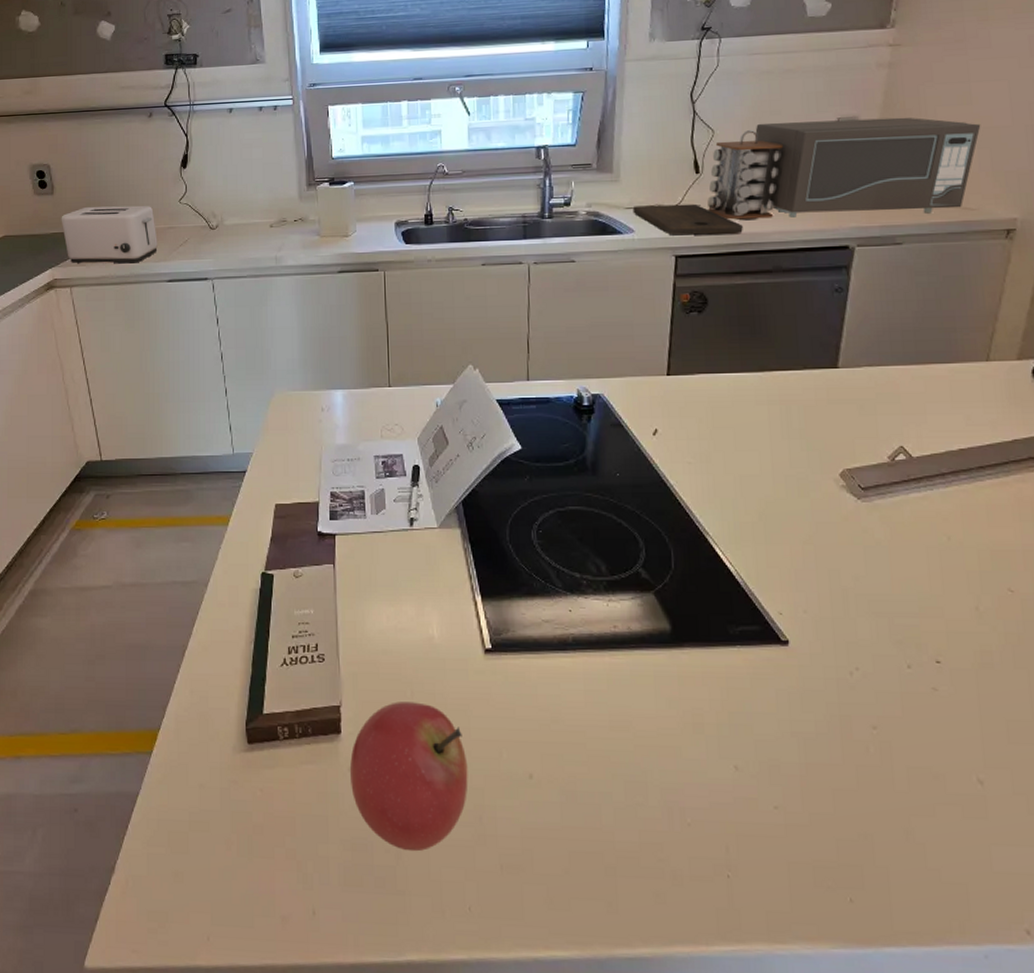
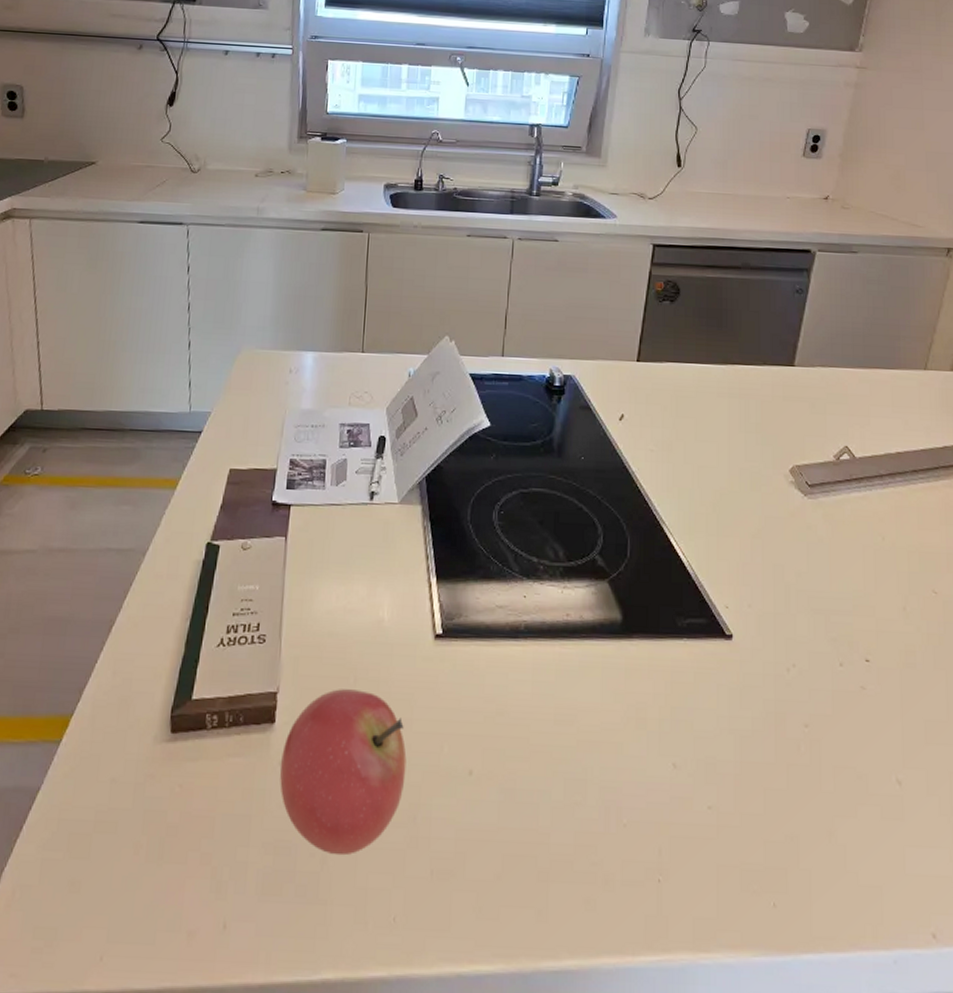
toaster: present [61,205,158,263] -> none [28,134,133,200]
cutting board: present [632,203,743,236] -> none [616,192,717,228]
spice rack: present [707,130,784,221] -> none [687,131,759,217]
microwave: present [754,117,981,218] -> none [733,125,931,227]

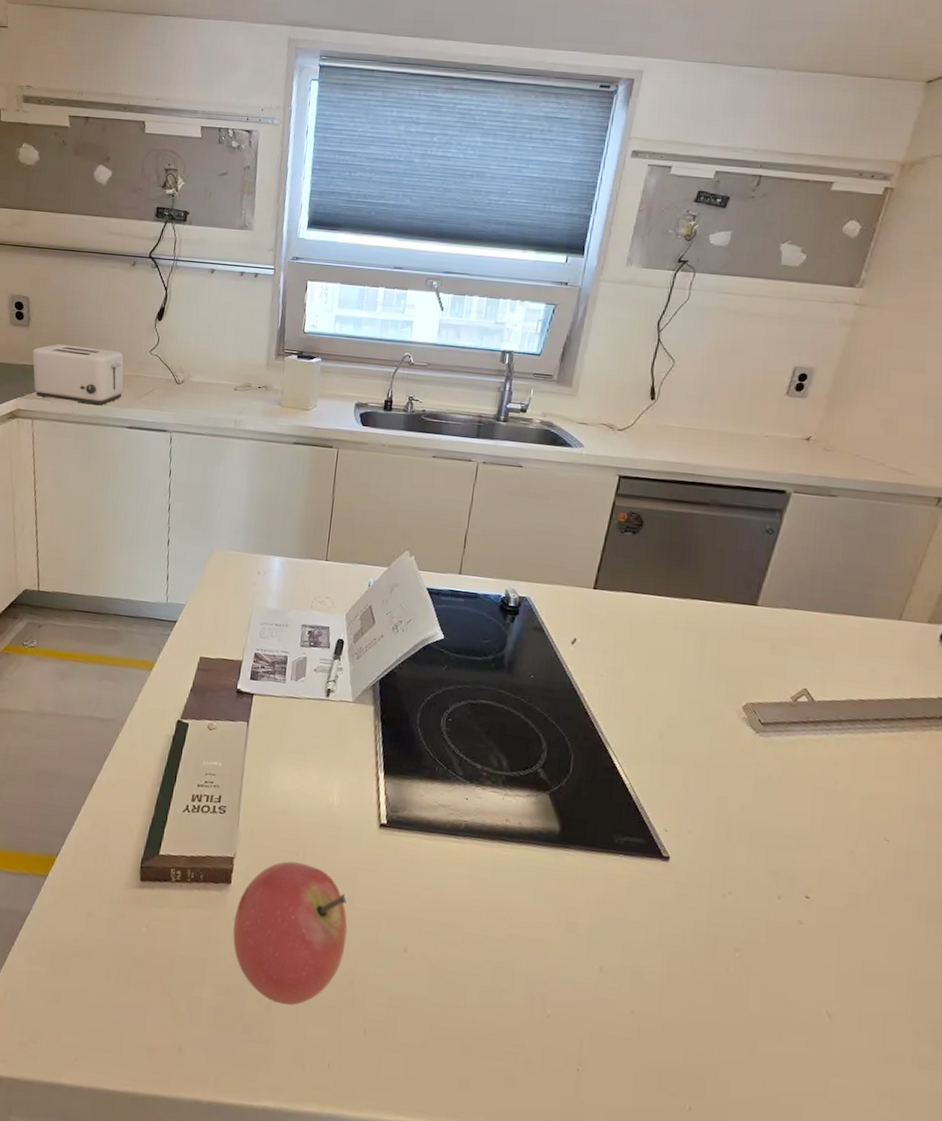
toaster: none [28,134,133,200] -> present [32,343,124,405]

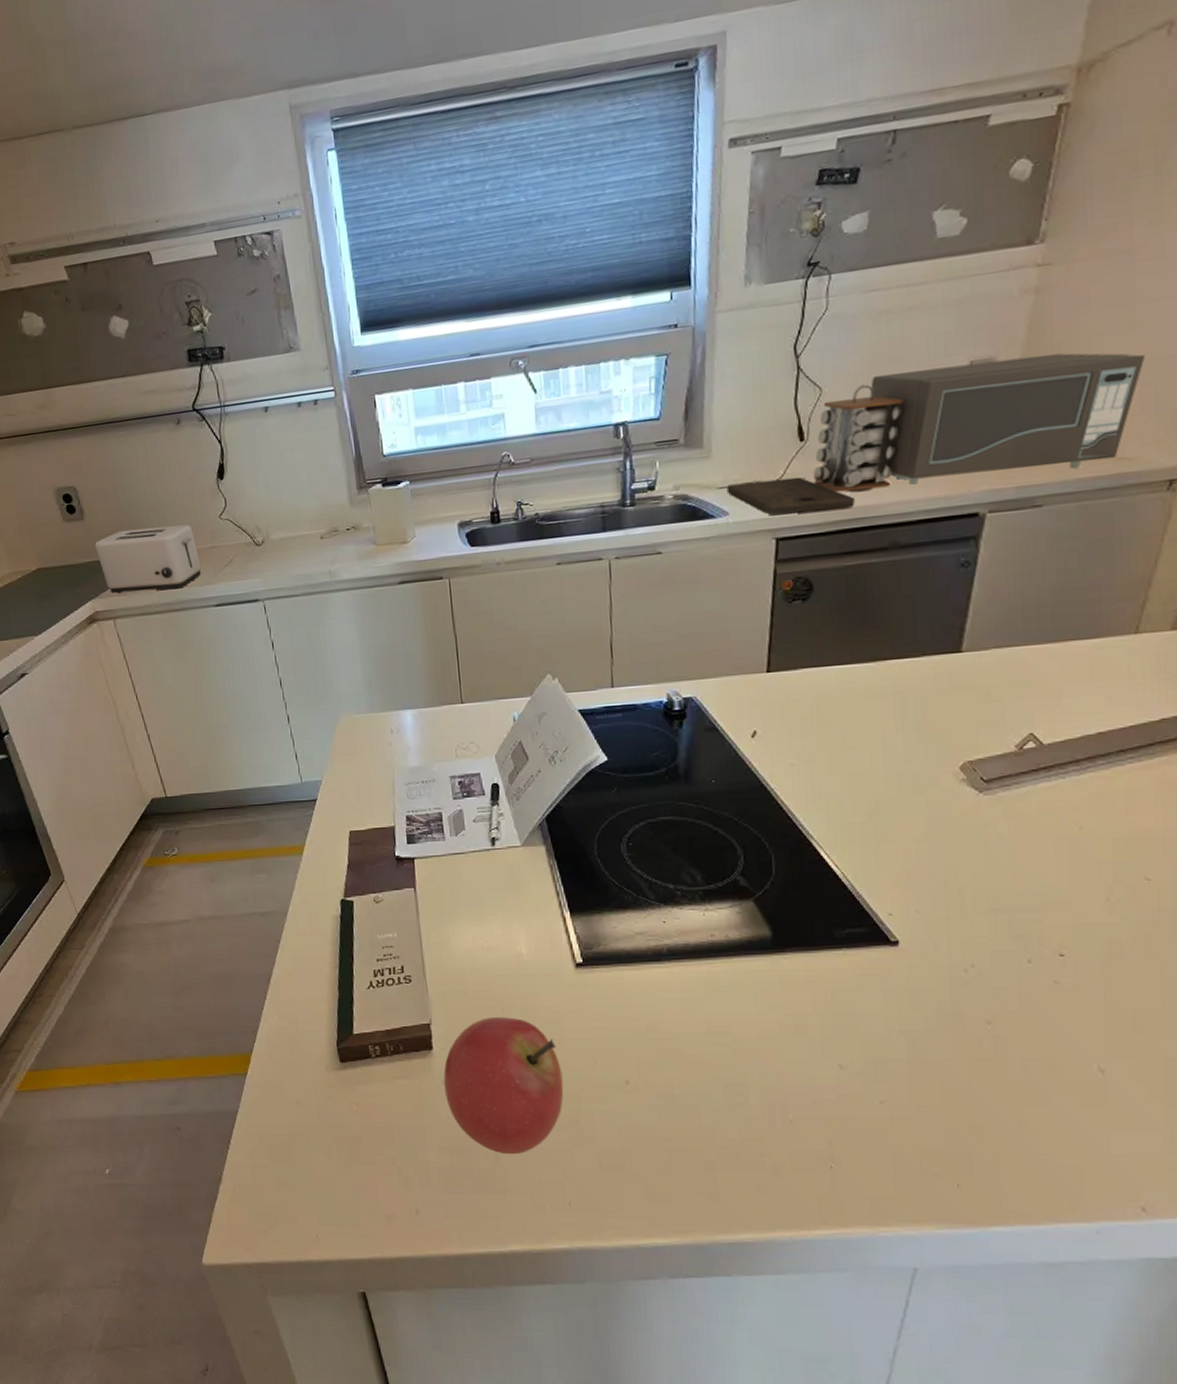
cutting board: none [585,422,688,463] -> present [726,476,855,516]
spice rack: none [657,365,739,453] -> present [814,384,905,493]
microwave: none [712,360,930,472] -> present [869,353,1146,485]

